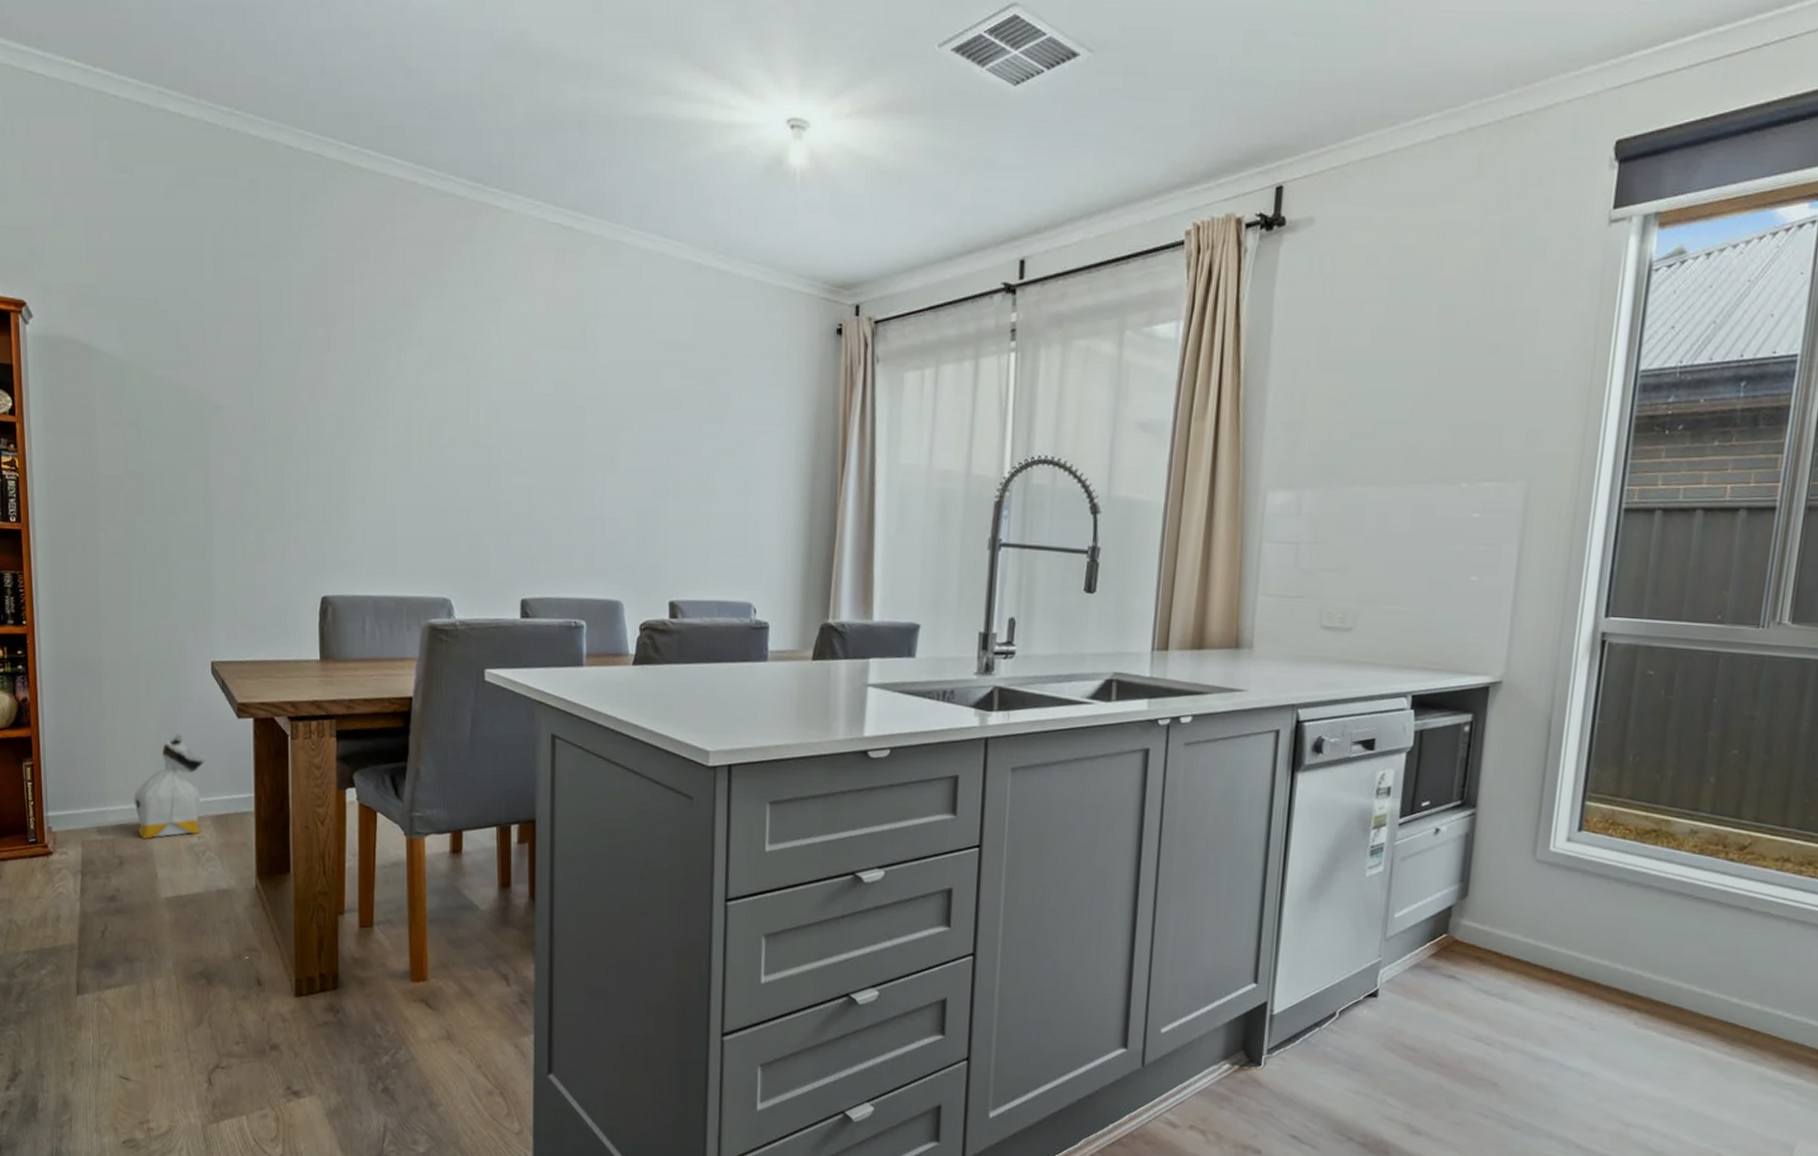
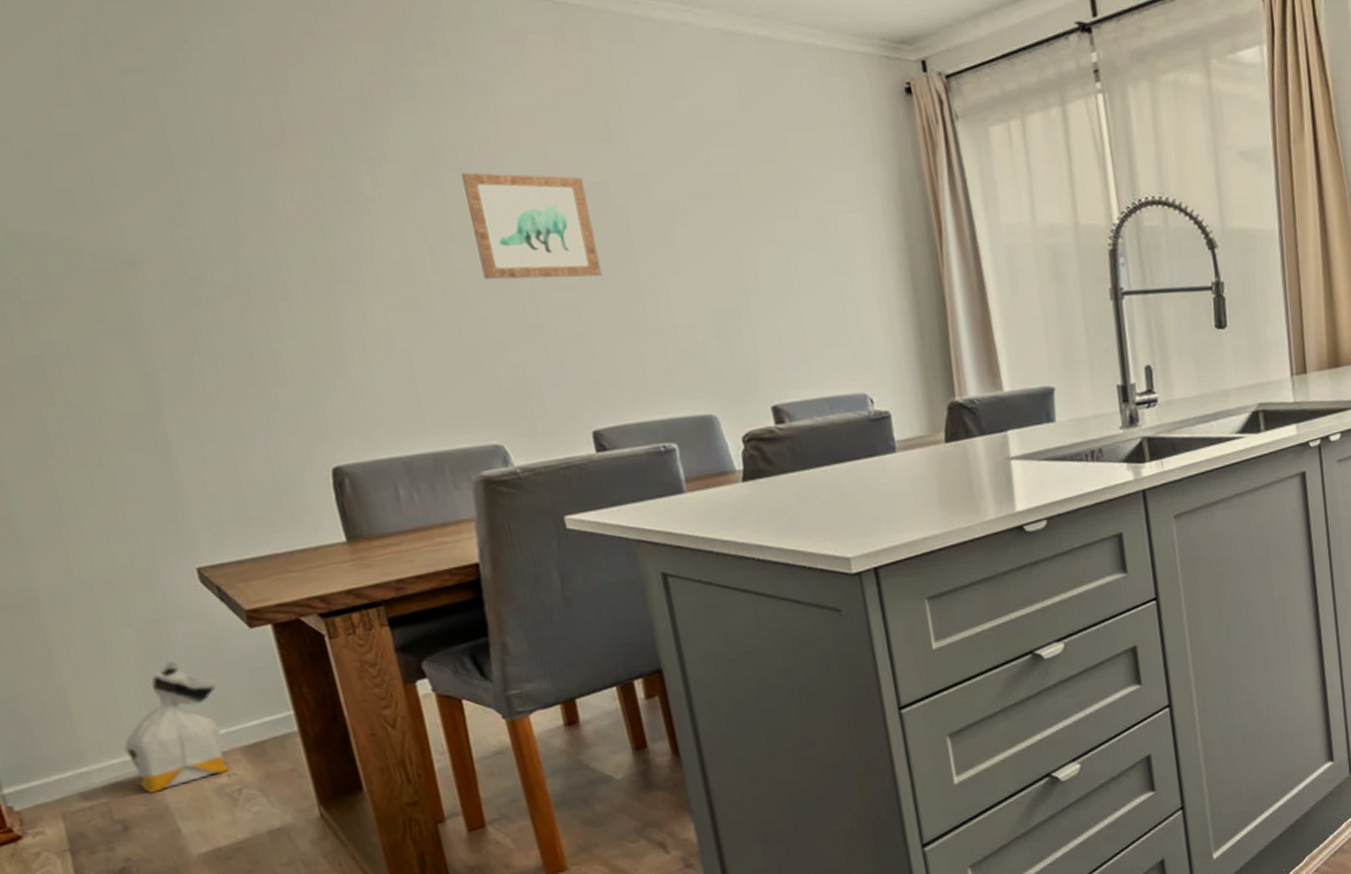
wall art: none [464,363,556,465] -> present [461,172,603,280]

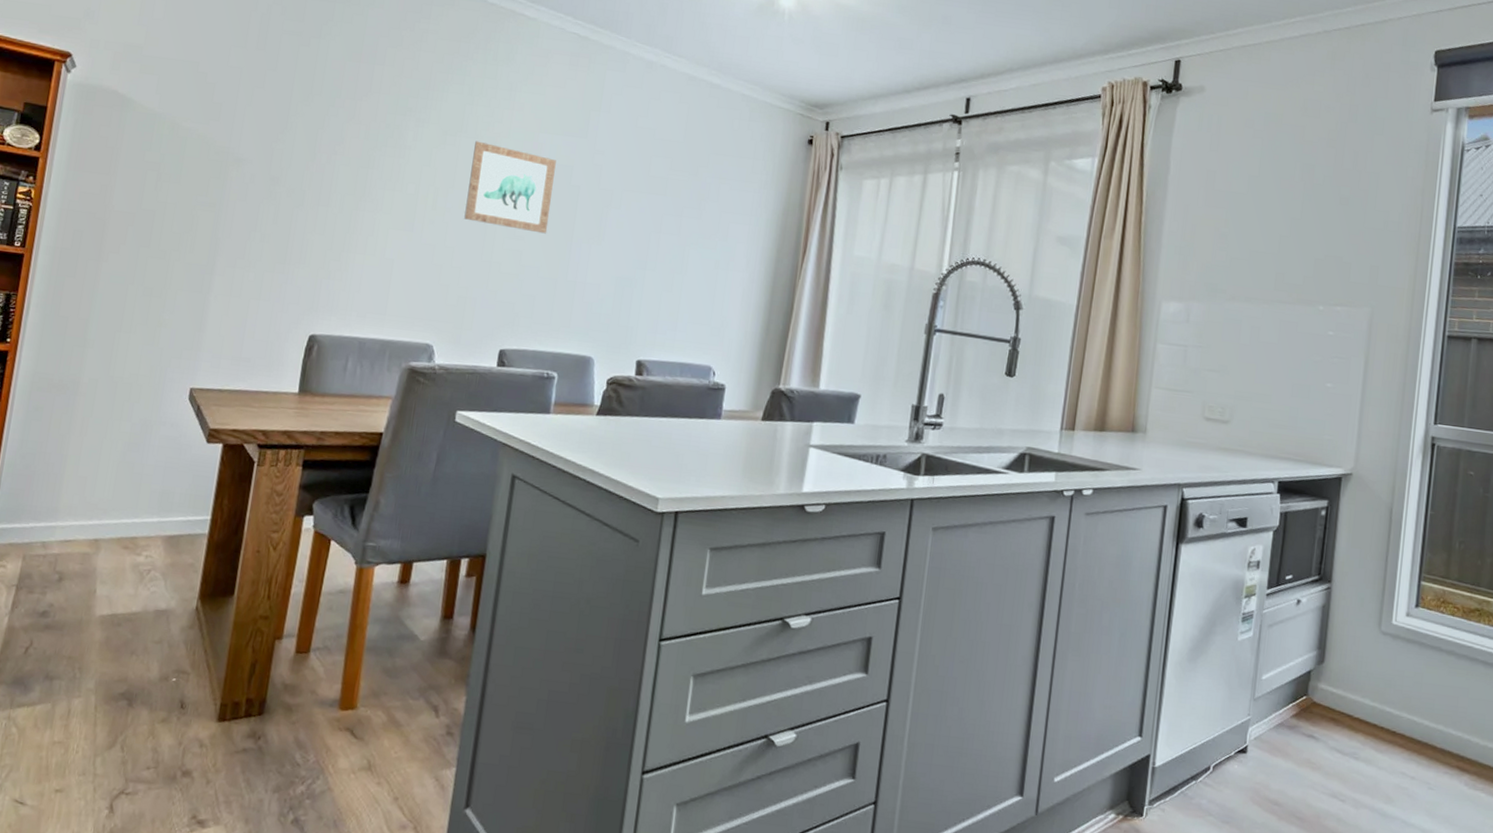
bag: present [124,661,230,793] -> none [83,455,171,556]

